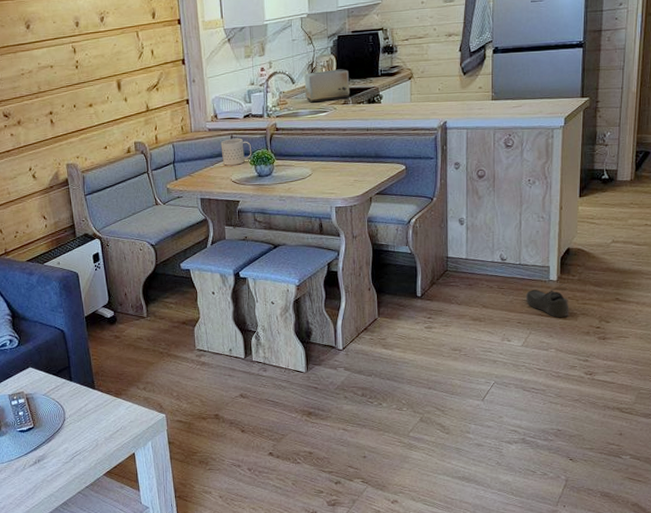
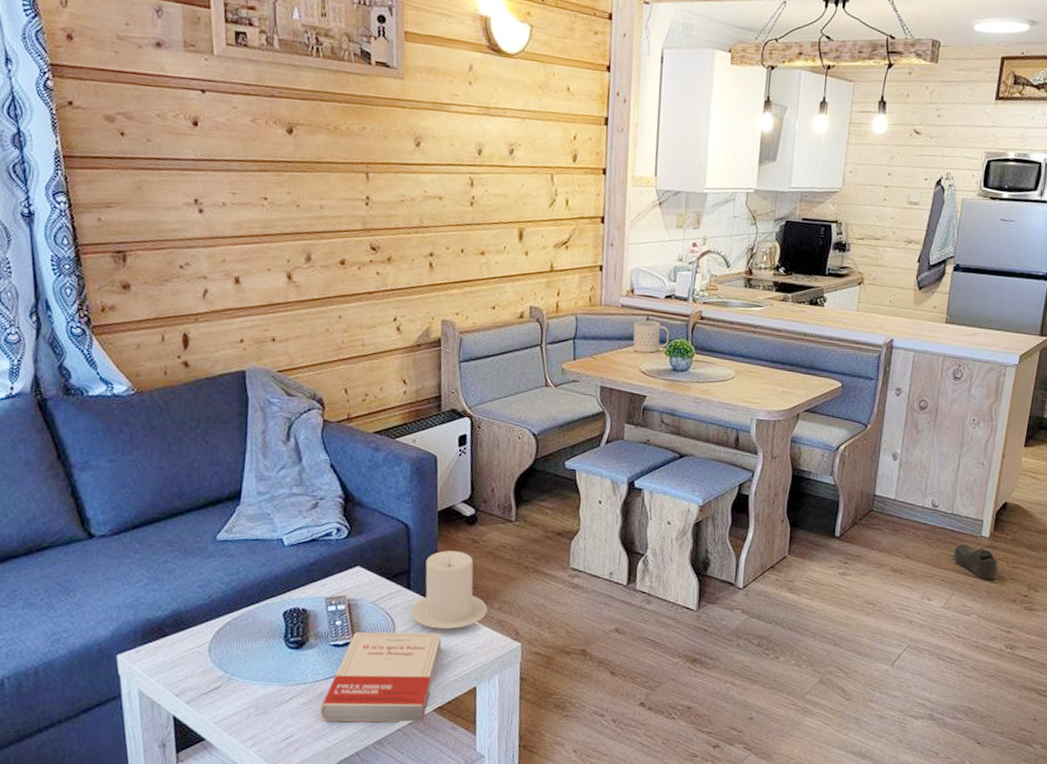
book: none [17,413,104,491] -> present [320,631,442,723]
candle: none [75,346,135,410] -> present [410,550,488,630]
toaster: present [304,69,350,103] -> none [740,258,793,295]

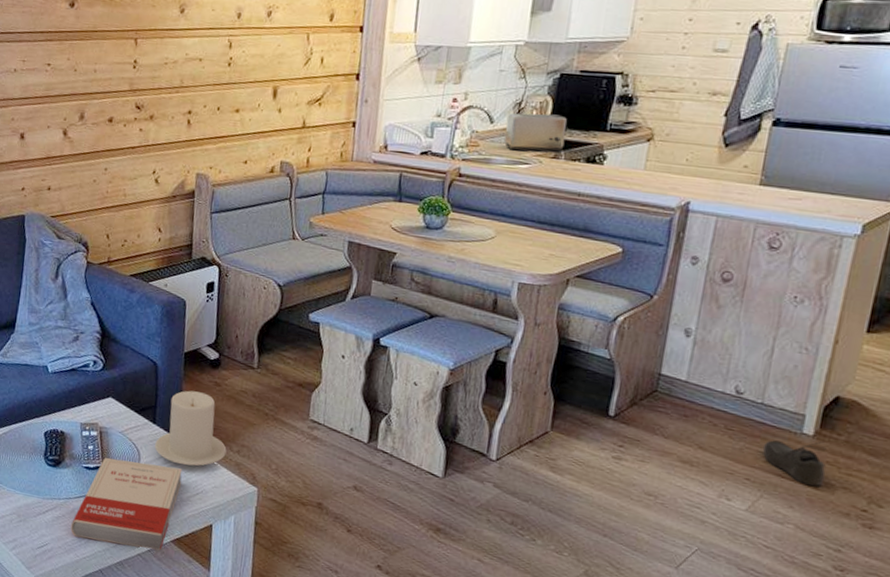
mug: present [632,320,670,353] -> none [383,176,424,210]
toaster: none [740,258,793,295] -> present [504,113,567,152]

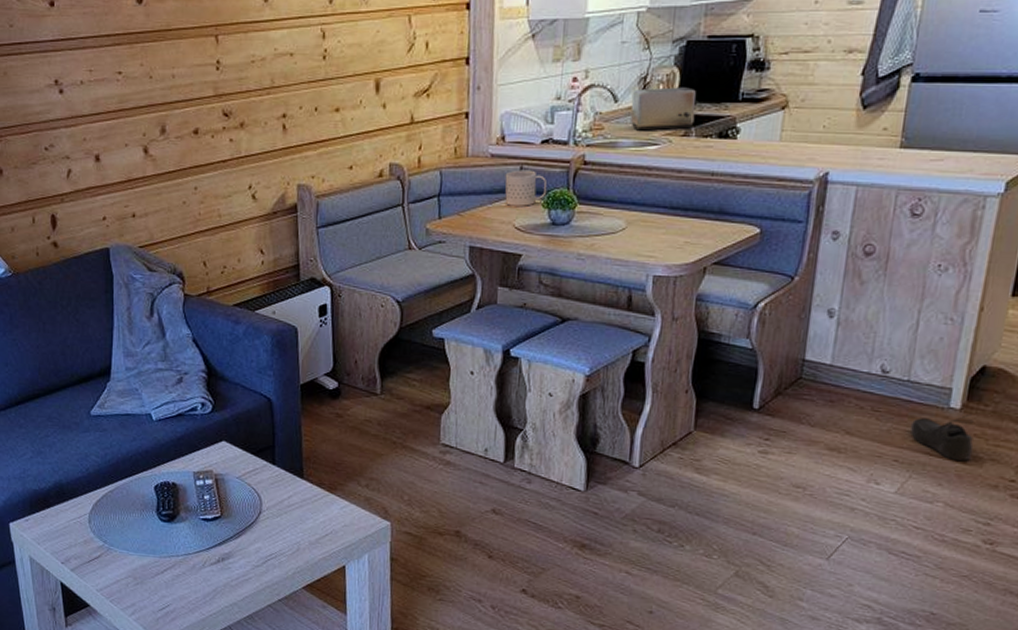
book: present [71,457,183,551] -> none [193,506,309,599]
candle: present [155,390,227,466] -> none [277,425,354,506]
mug: none [383,176,424,210] -> present [504,169,548,206]

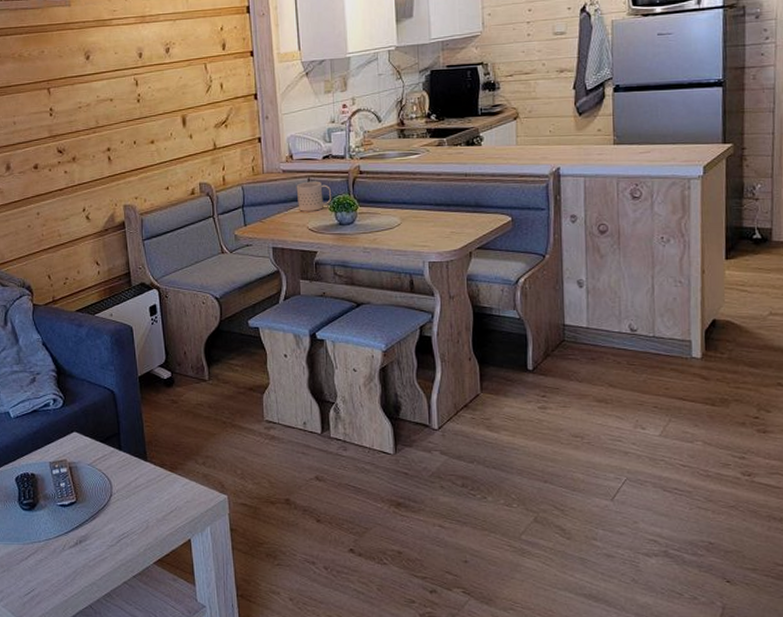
toaster: present [631,87,697,131] -> none [392,107,445,144]
shoe: present [910,413,974,461] -> none [662,361,719,402]

